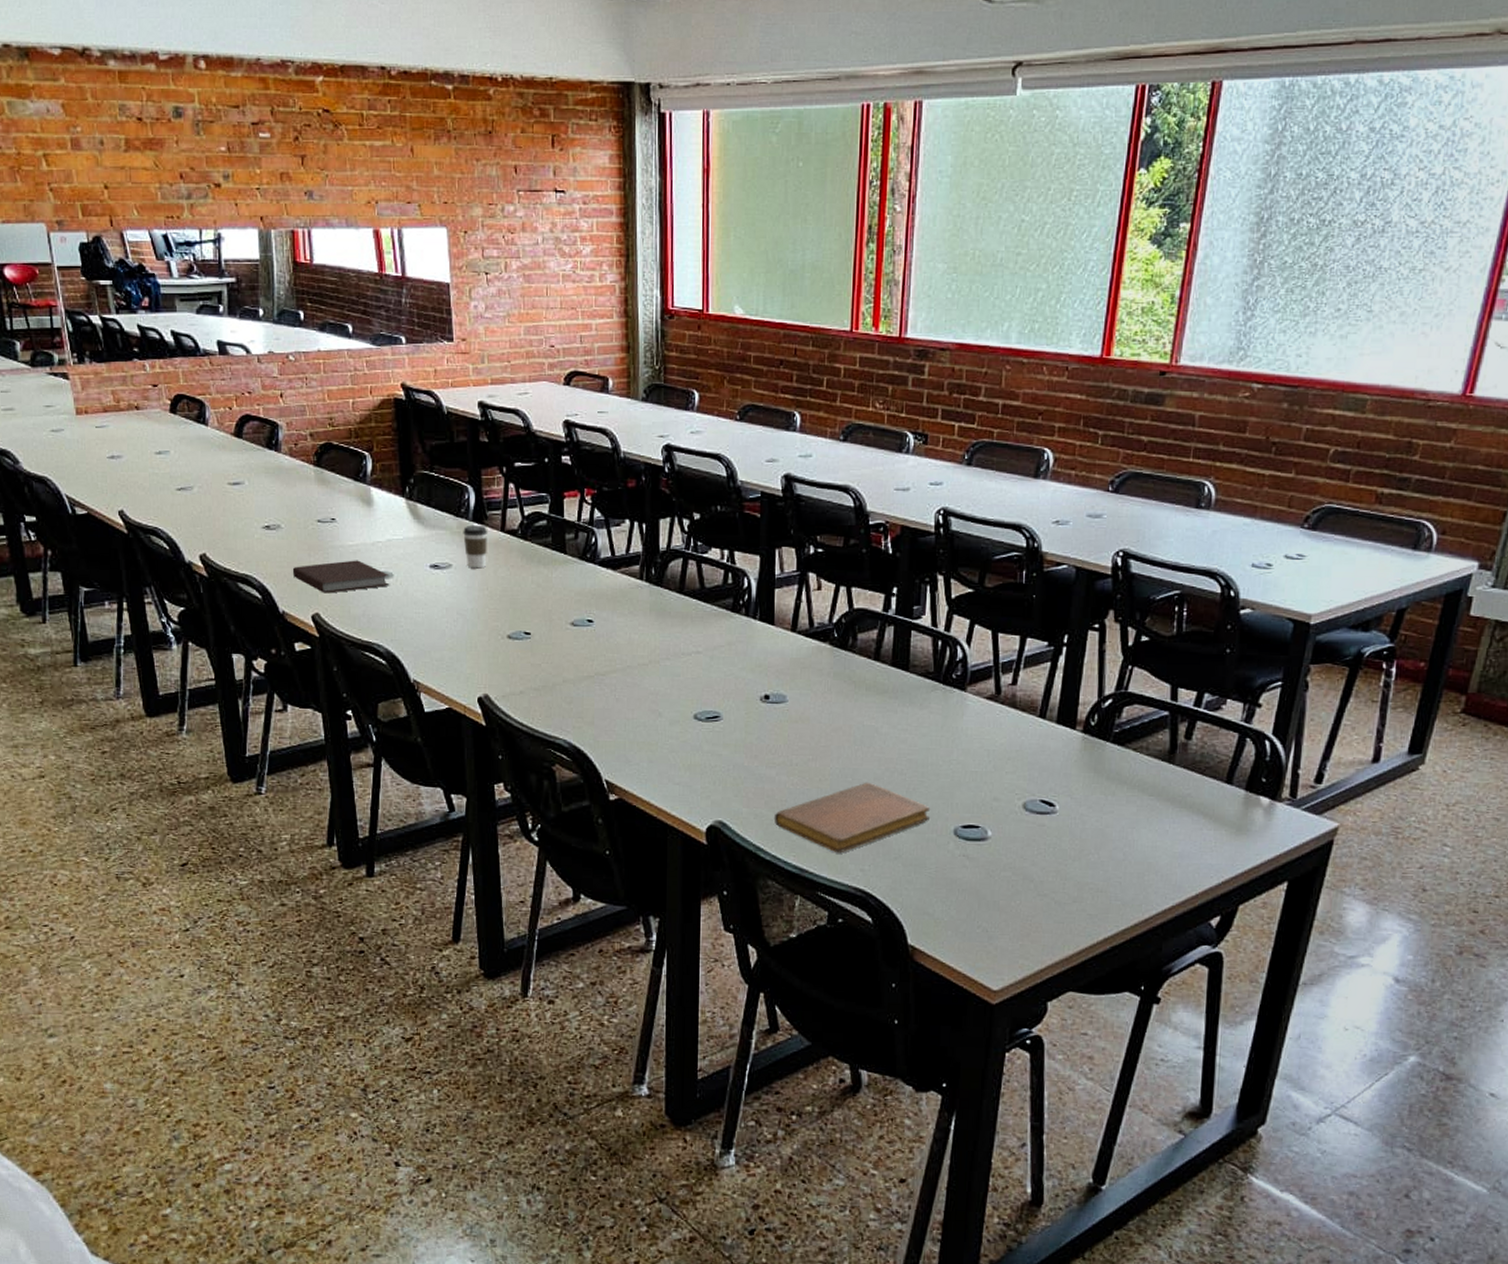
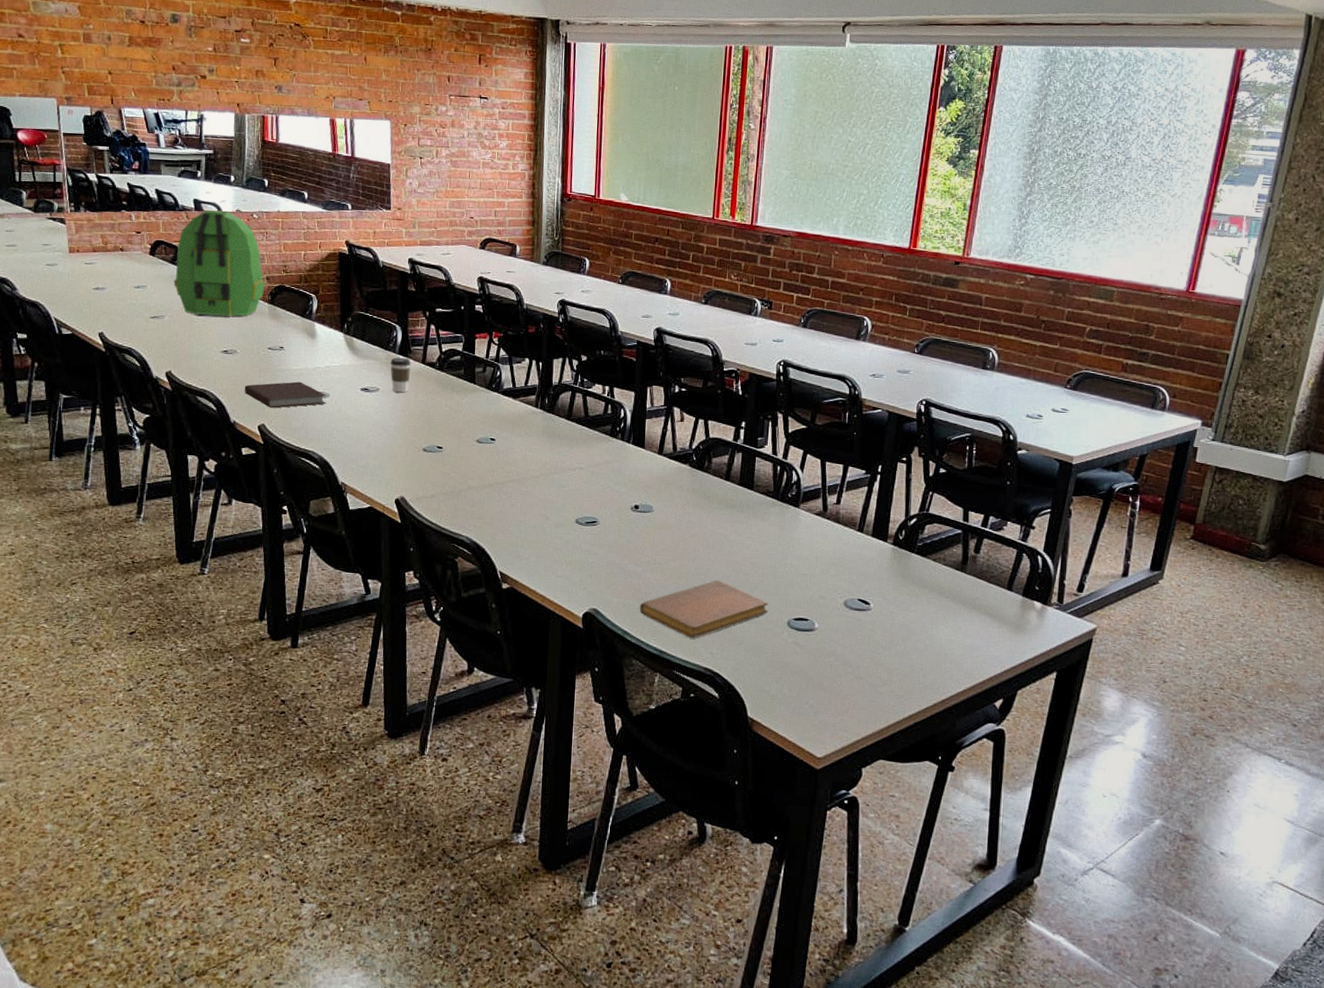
backpack: none [201,353,309,483] -> present [173,209,266,316]

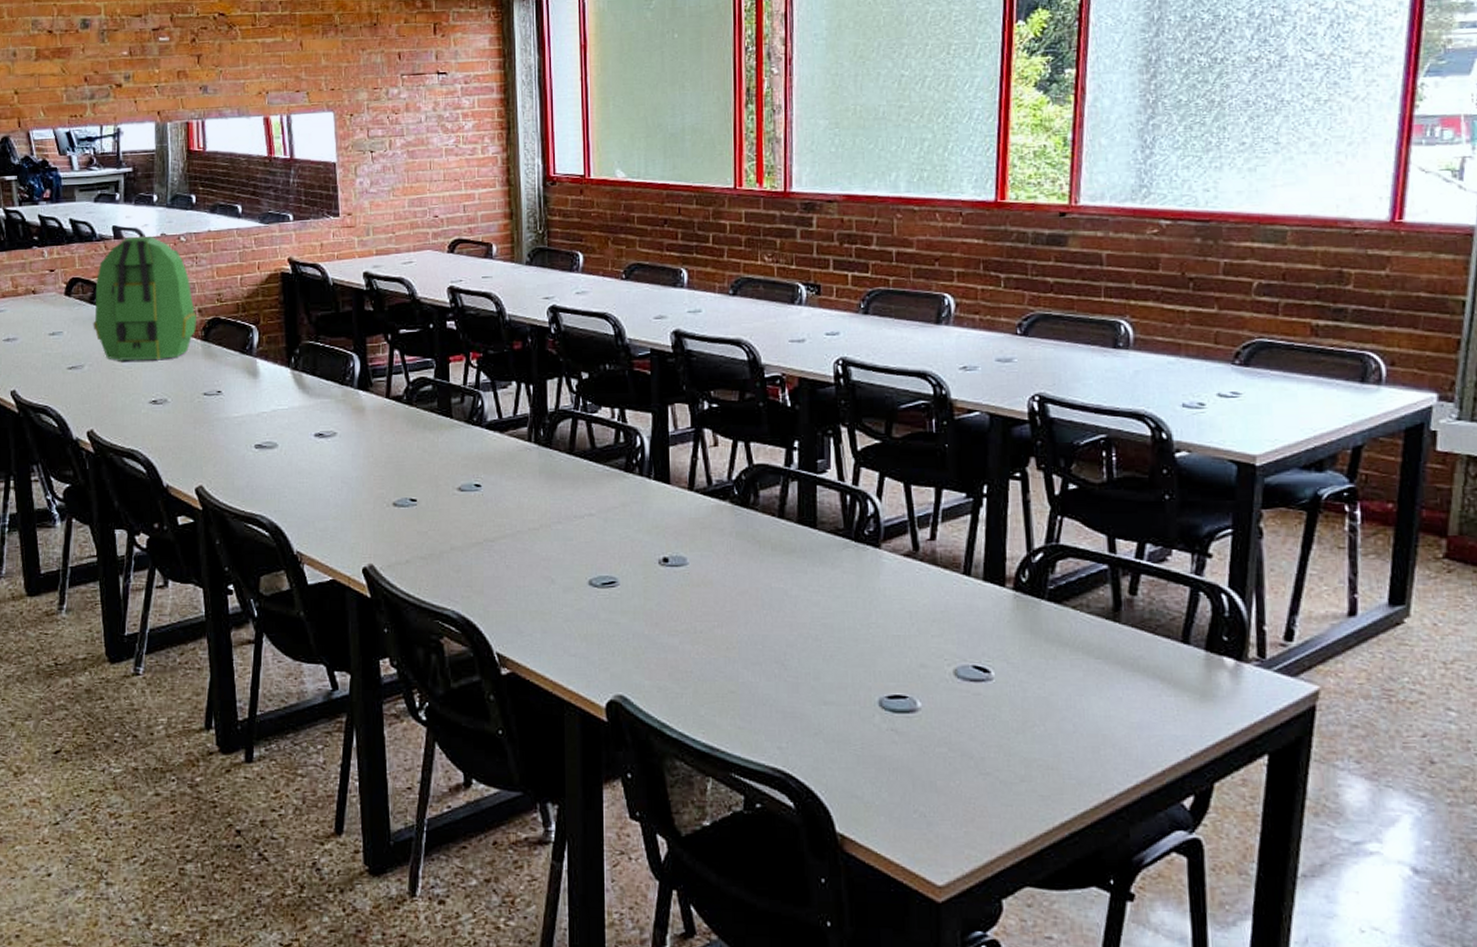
notebook: present [244,381,327,408] -> none [177,431,274,466]
coffee cup: present [390,357,411,393] -> none [348,392,373,436]
notebook: present [639,579,769,639] -> none [679,649,852,729]

